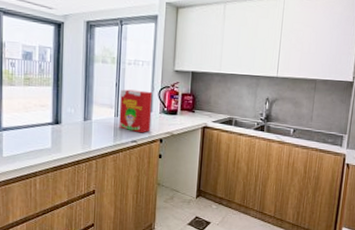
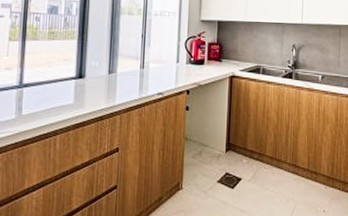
cereal box: present [119,89,153,133] -> none [144,40,179,85]

